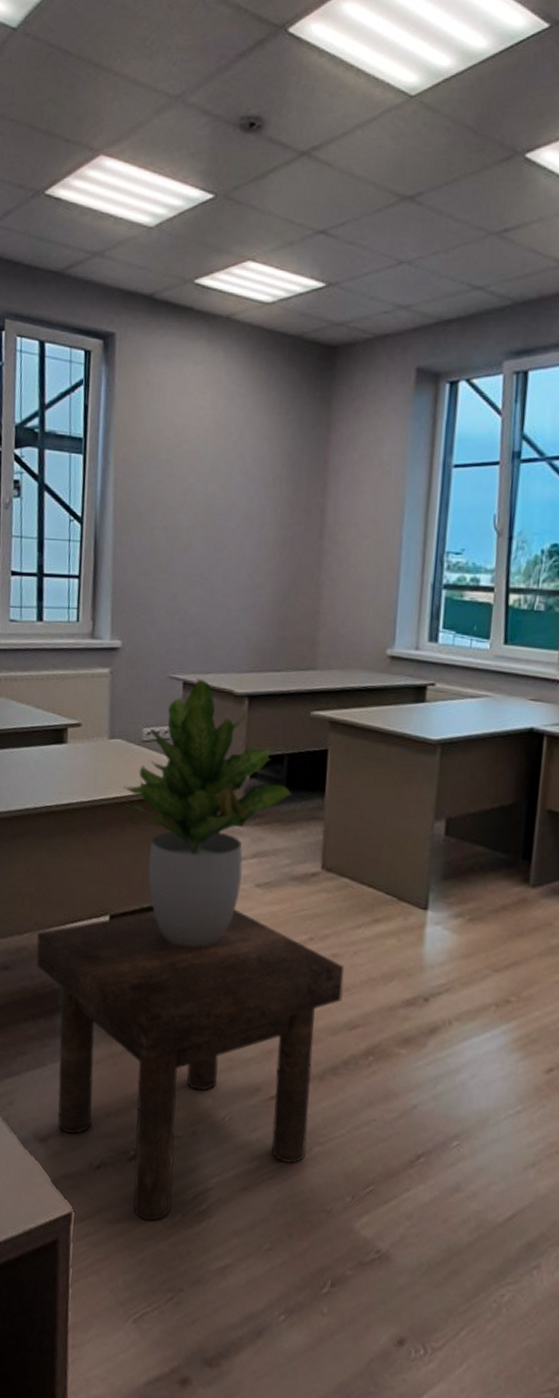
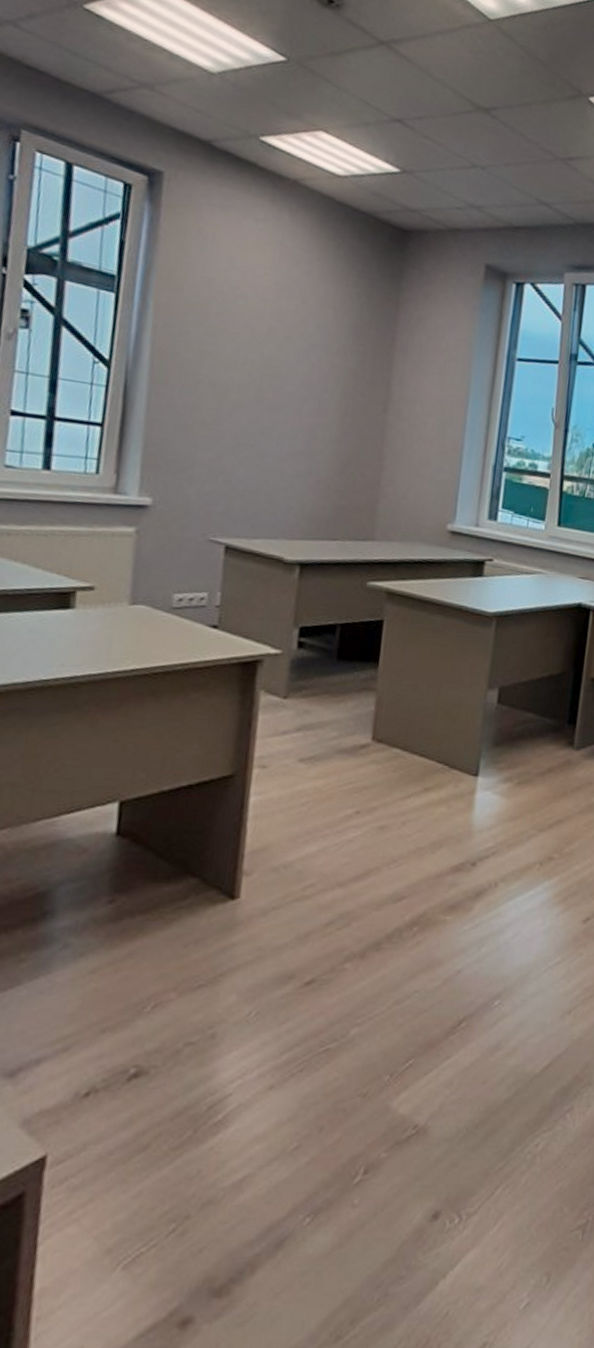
stool: present [36,909,345,1222] -> none [15,786,392,1147]
potted plant: present [123,678,292,948] -> none [144,543,344,831]

